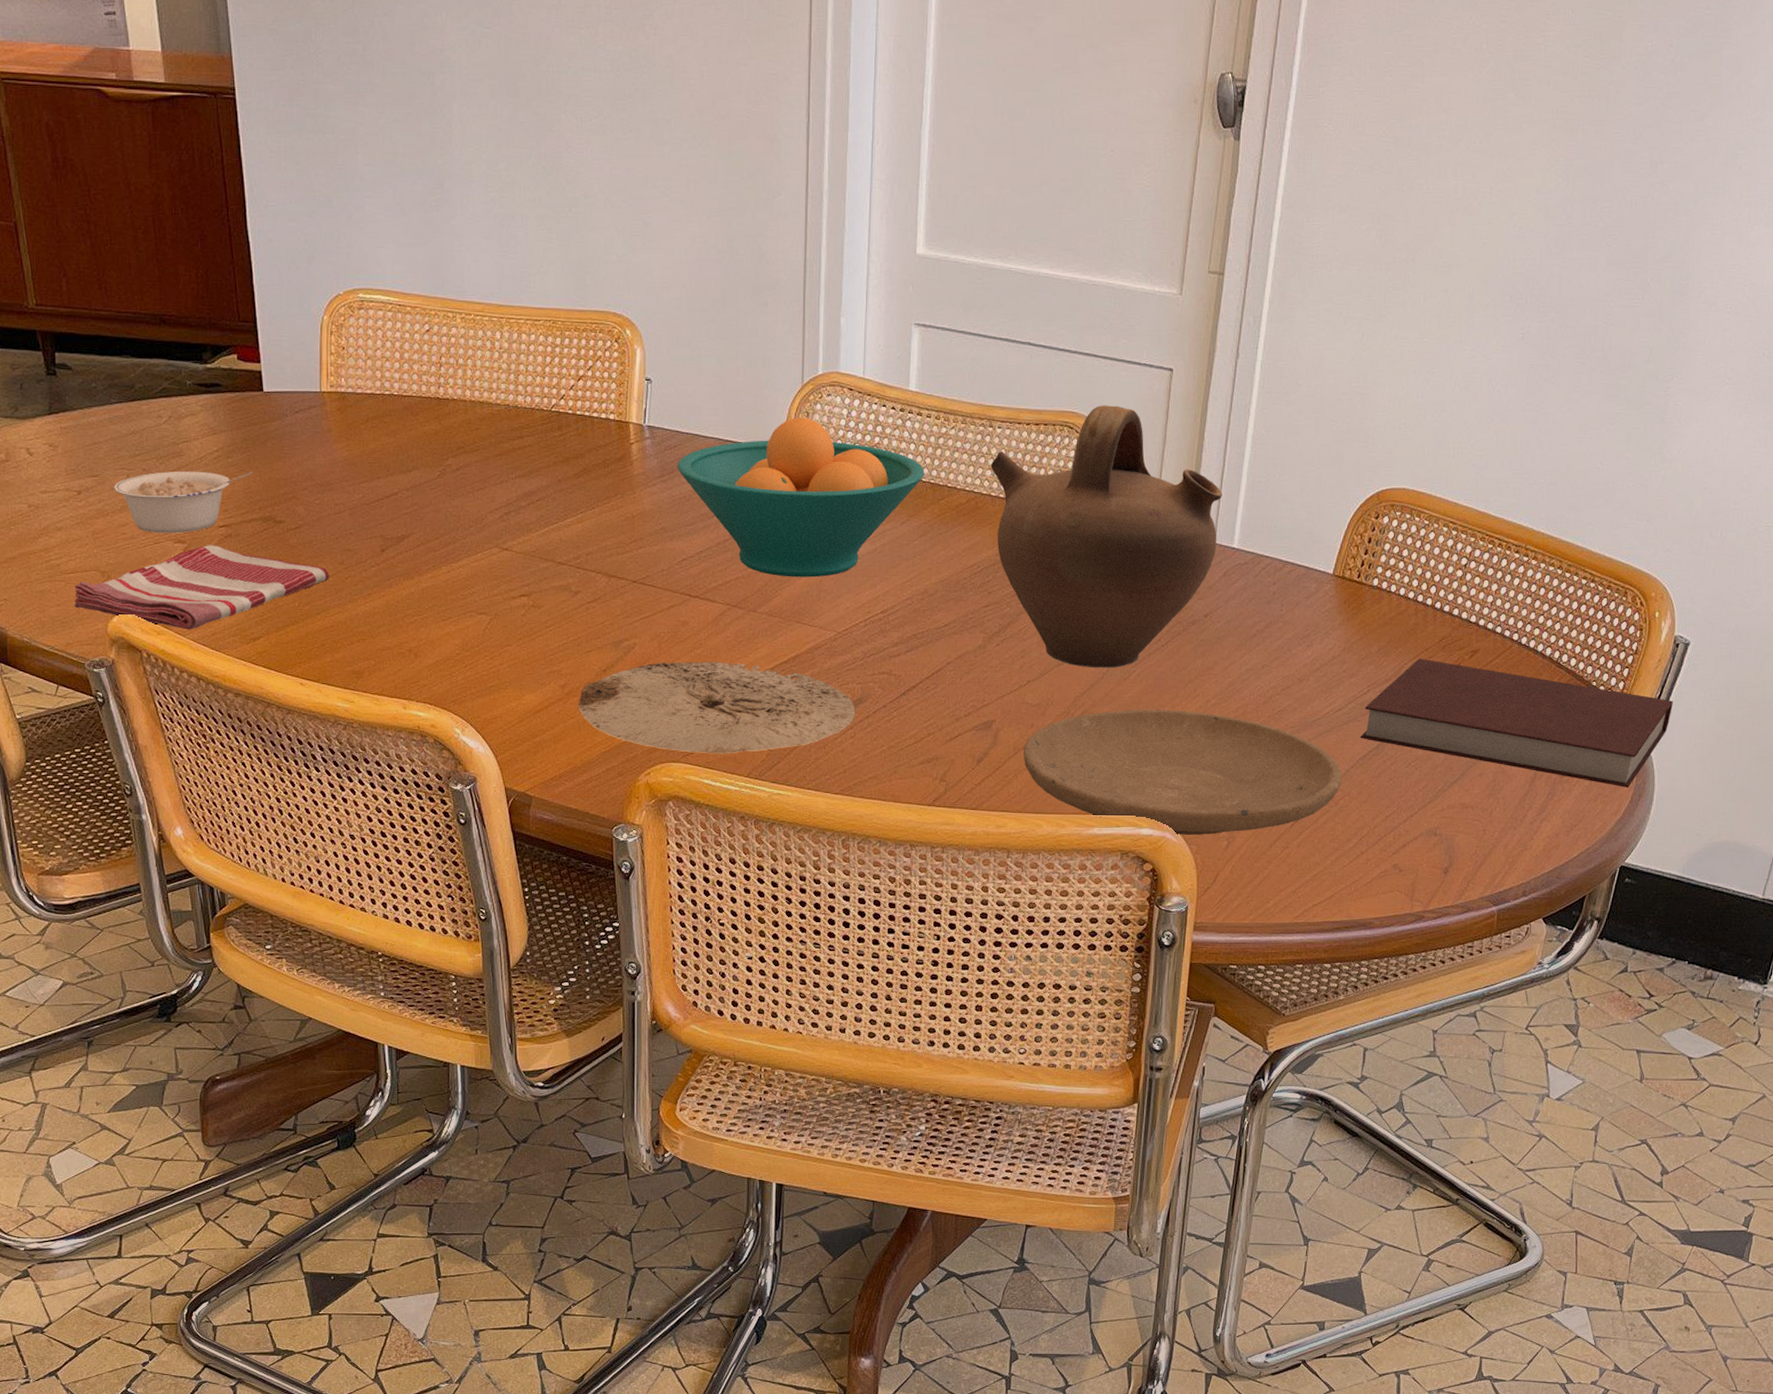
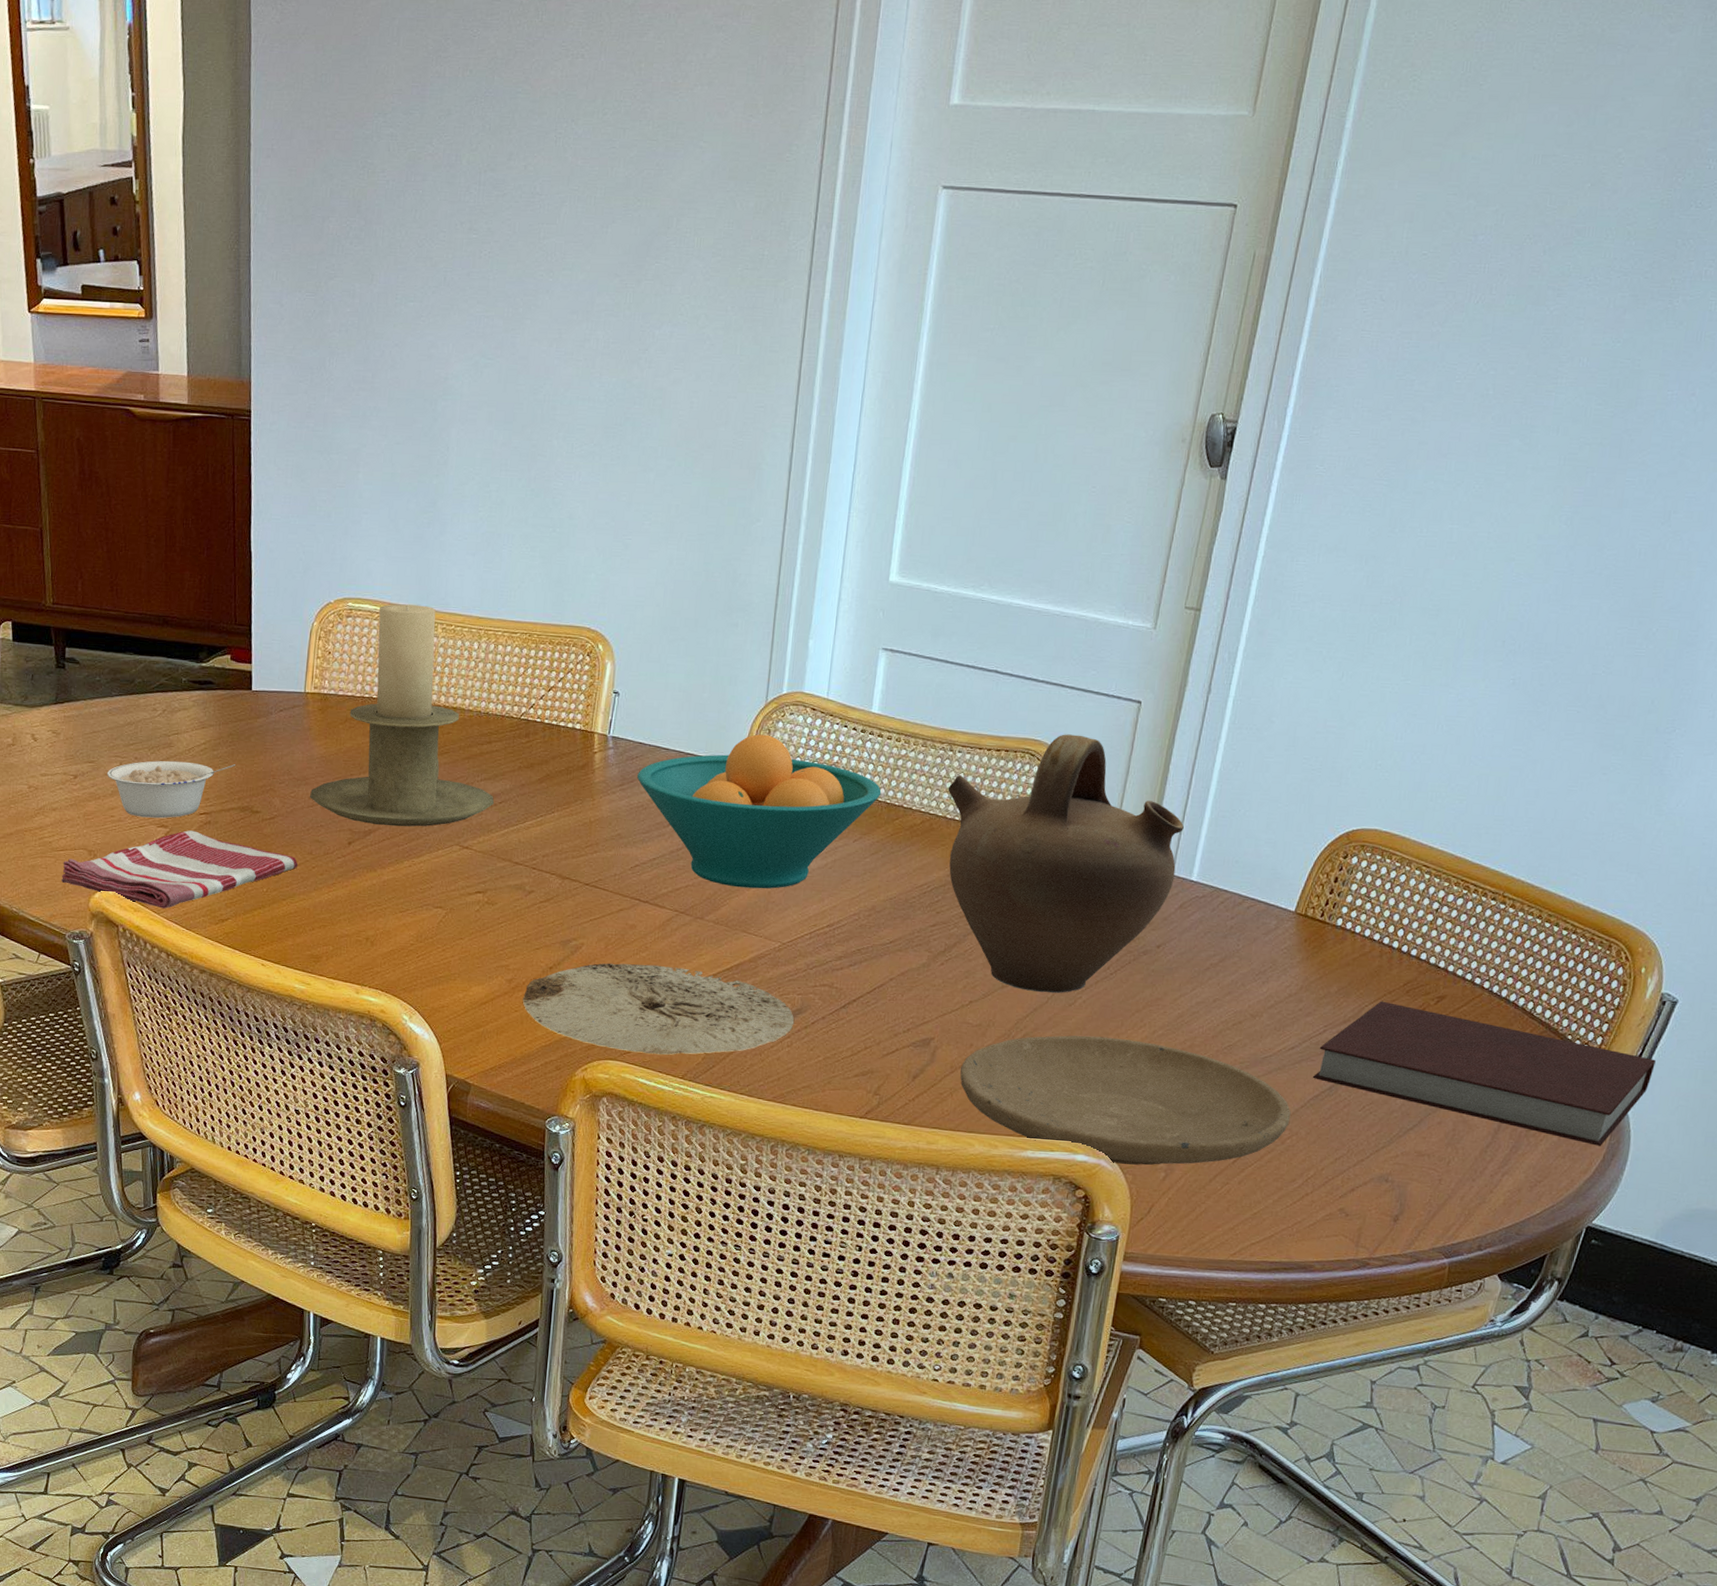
candle holder: none [335,293,532,531] -> present [309,604,495,827]

